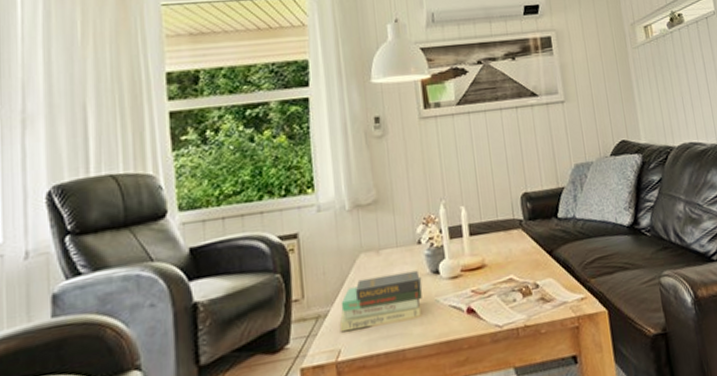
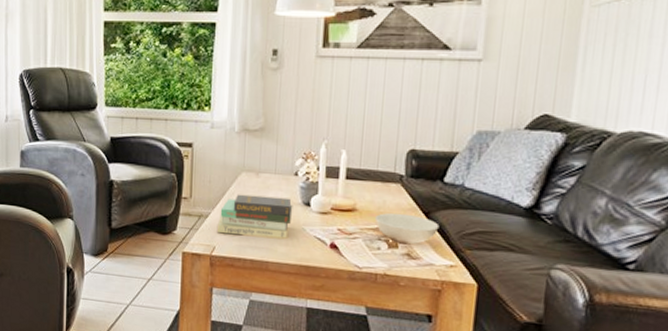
bowl: none [504,256,564,290] -> present [374,212,440,245]

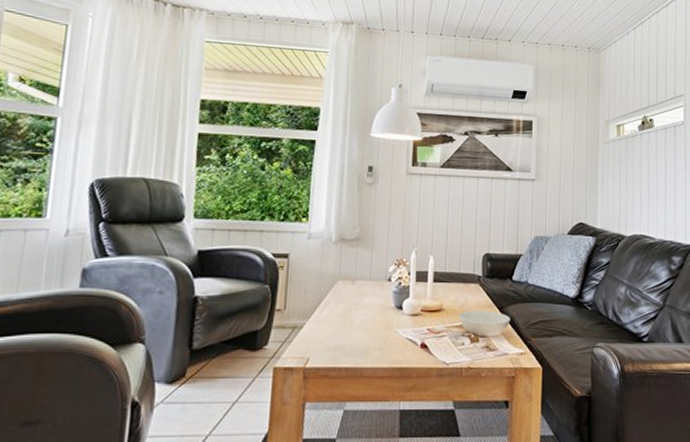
books: present [216,194,293,239] -> none [311,302,387,344]

